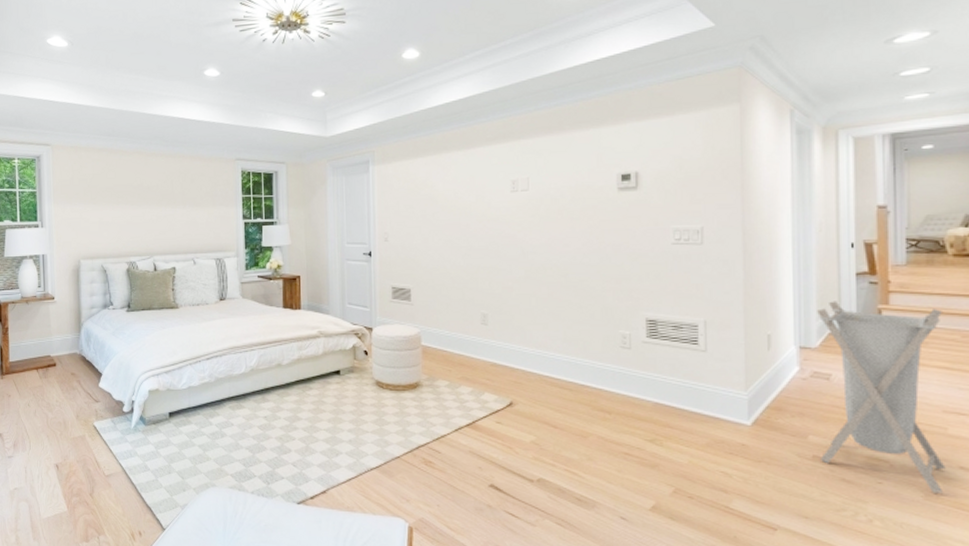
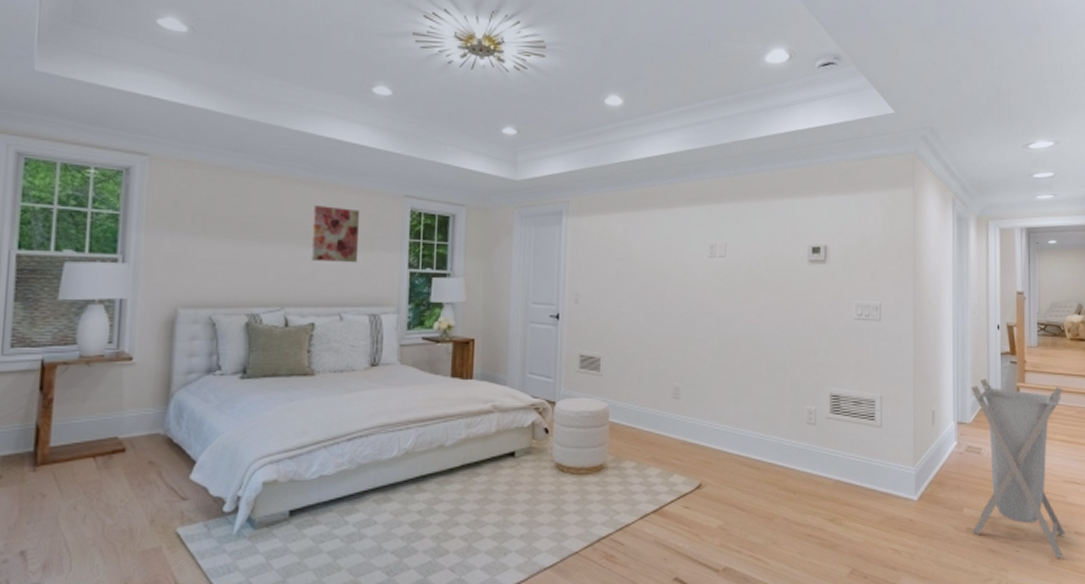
wall art: none [167,173,204,218] -> present [310,205,360,263]

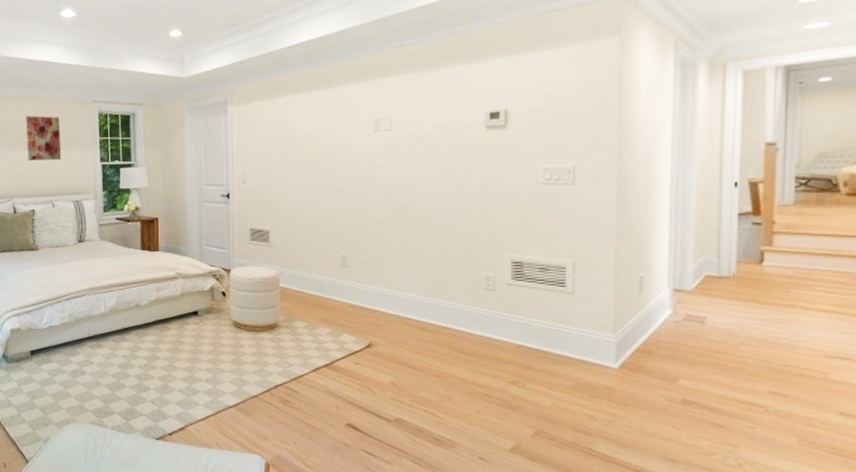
laundry hamper: present [971,378,1065,558] -> none [689,242,830,439]

